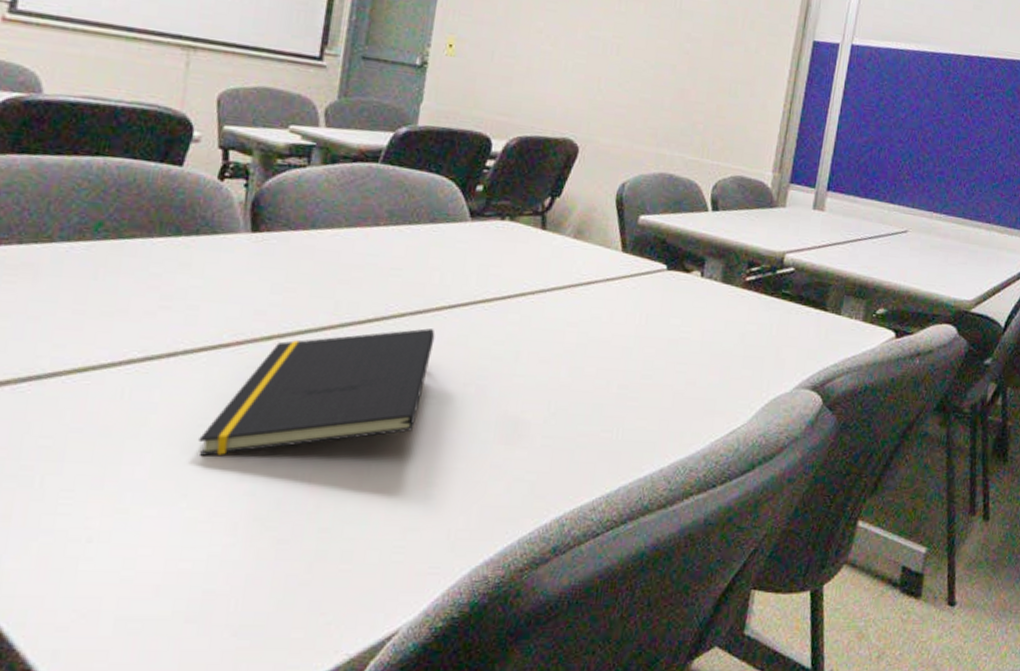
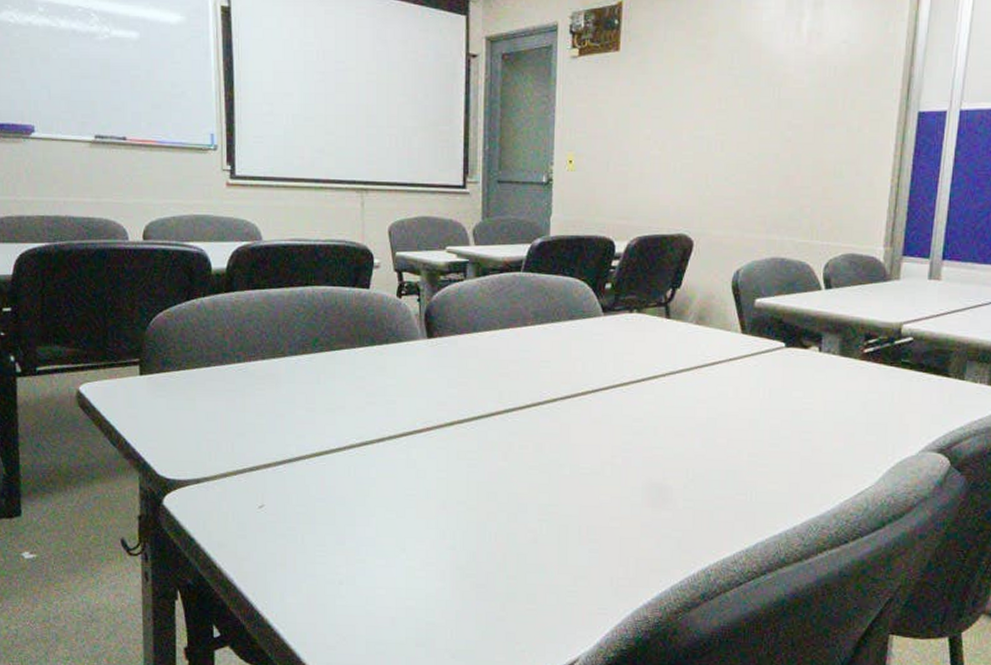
notepad: present [198,328,435,456] -> none [408,410,583,519]

